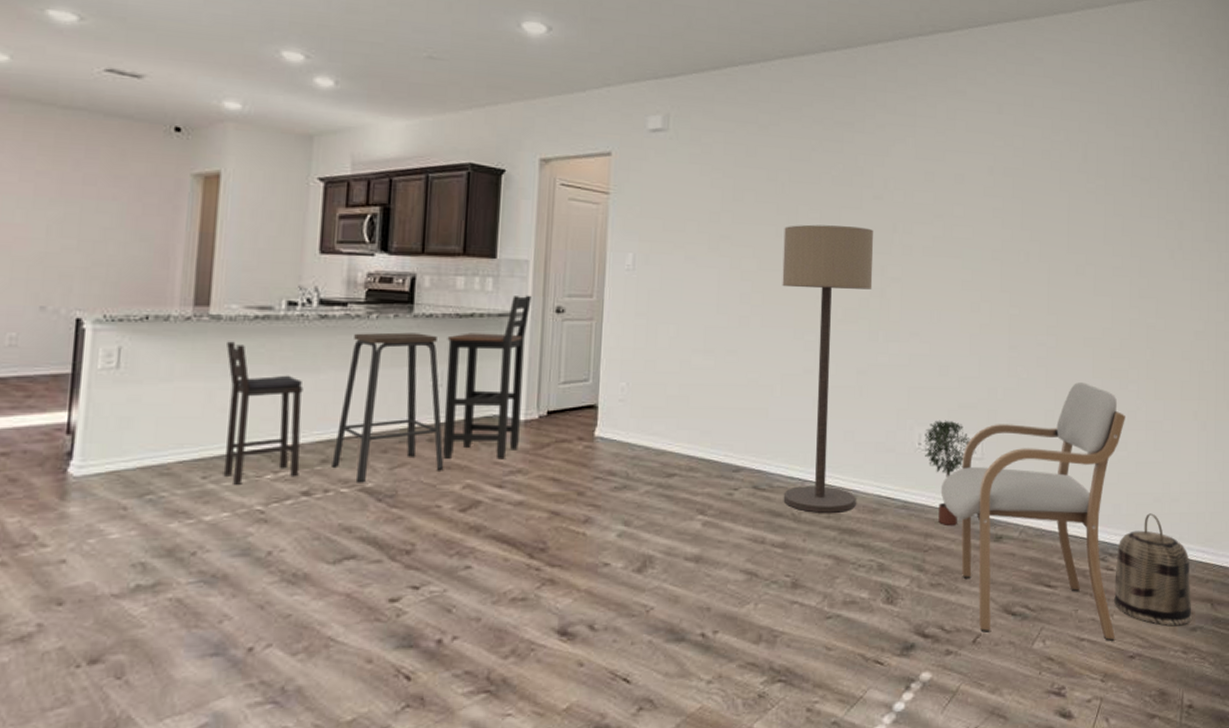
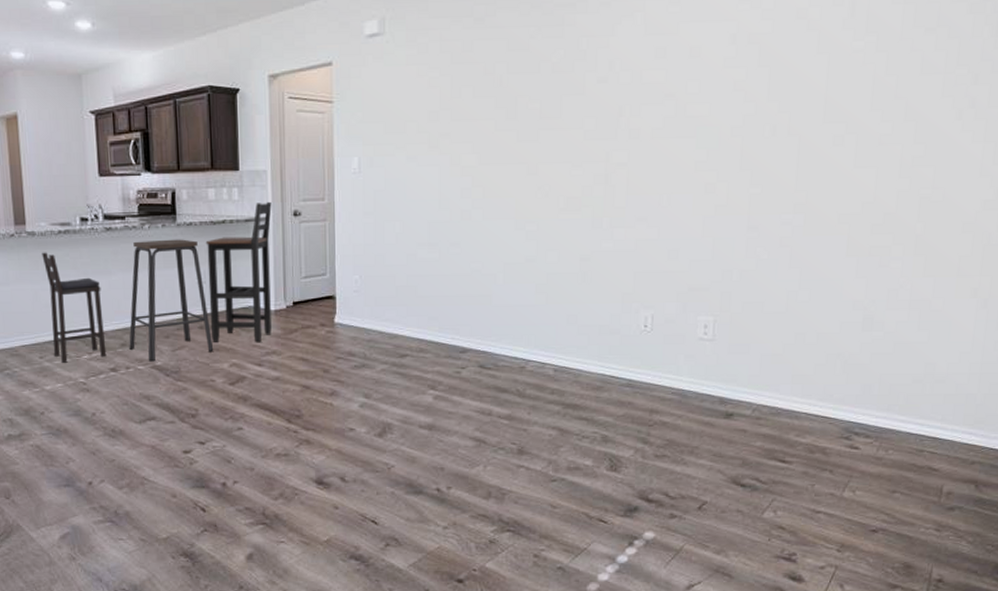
floor lamp: present [782,224,874,513] -> none [502,114,598,390]
potted tree: present [924,420,974,525] -> none [650,303,704,402]
armchair: present [940,382,1125,641] -> none [667,261,884,515]
basket: present [1113,513,1193,626] -> none [856,394,953,505]

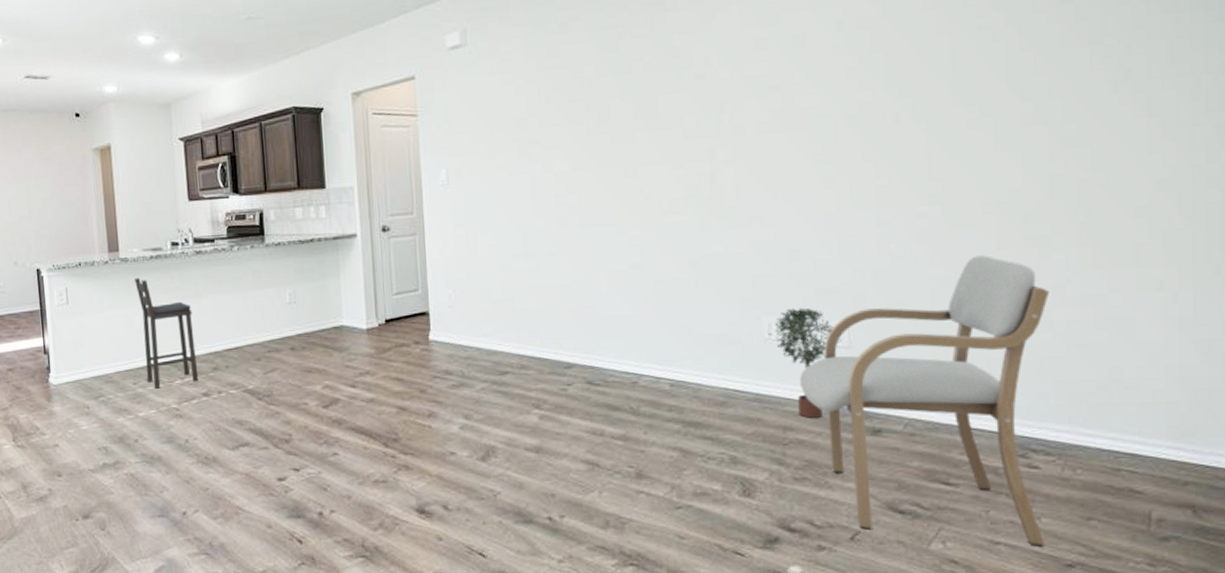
bar stool: present [129,239,214,362] -> none [220,259,306,386]
bar stool: present [205,201,272,343] -> none [294,218,364,364]
potted tree: none [650,303,704,402] -> present [775,307,839,418]
armchair: none [667,261,884,515] -> present [799,255,1049,546]

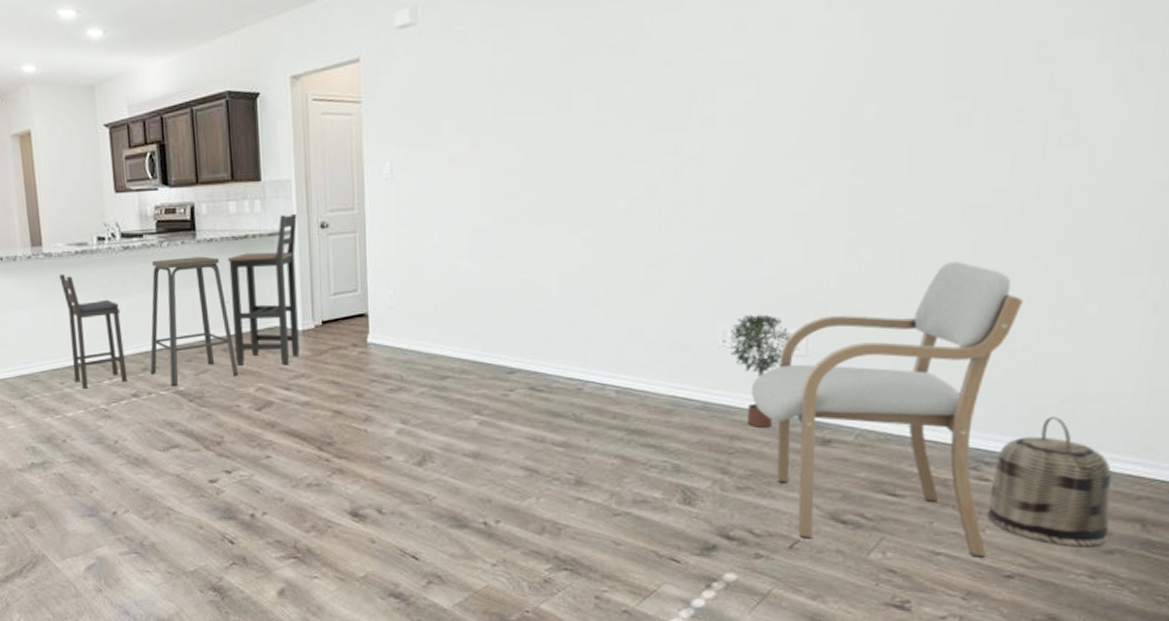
bar stool: none [220,259,306,386] -> present [150,256,239,387]
bar stool: none [294,218,364,364] -> present [227,213,300,366]
basket: none [1040,403,1164,534] -> present [986,417,1112,547]

